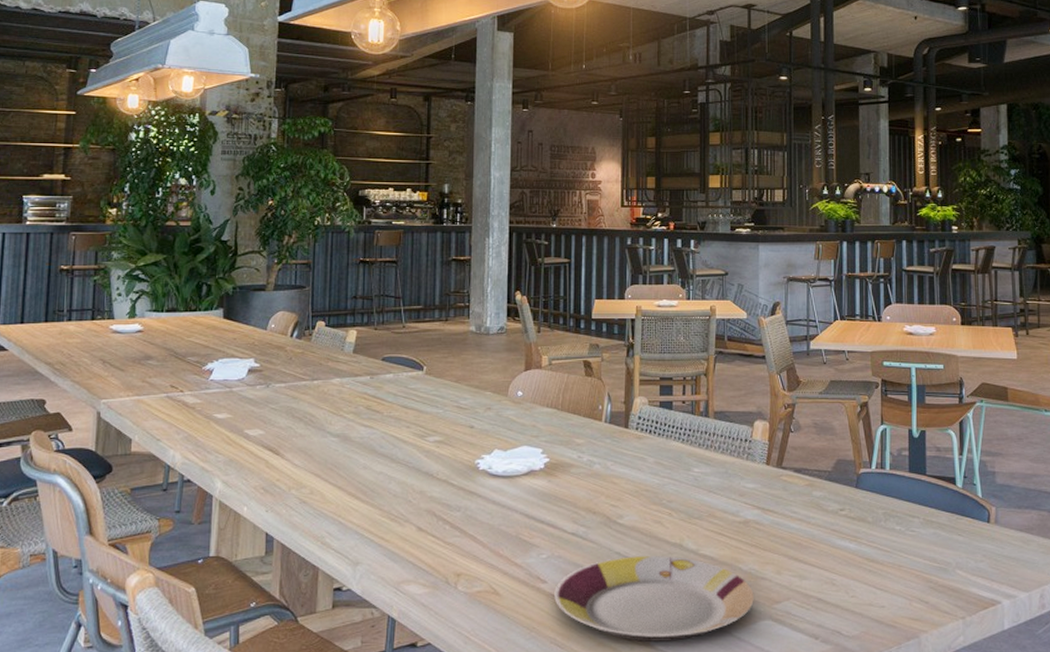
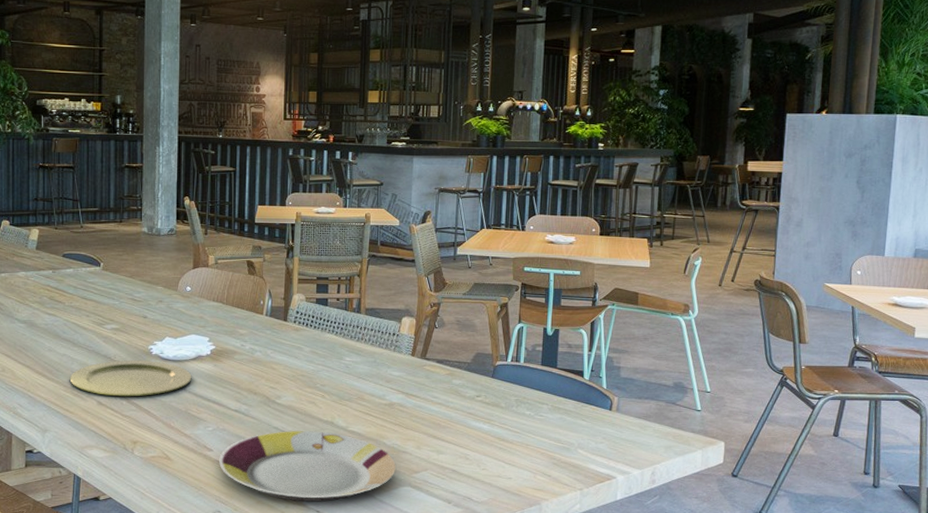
plate: none [386,477,524,521] -> present [69,360,192,397]

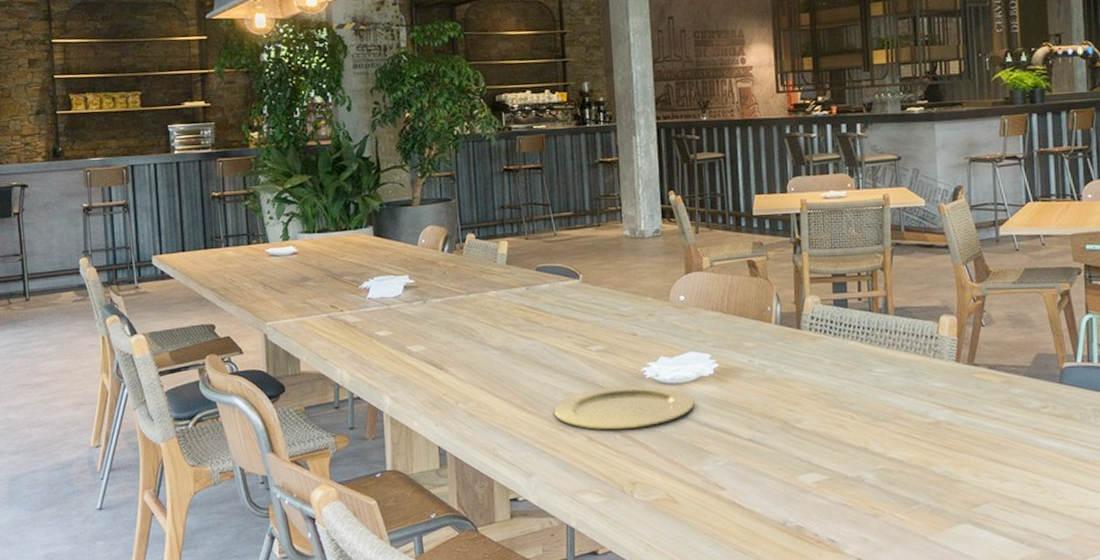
plate: present [219,431,396,502] -> none [734,460,950,547]

